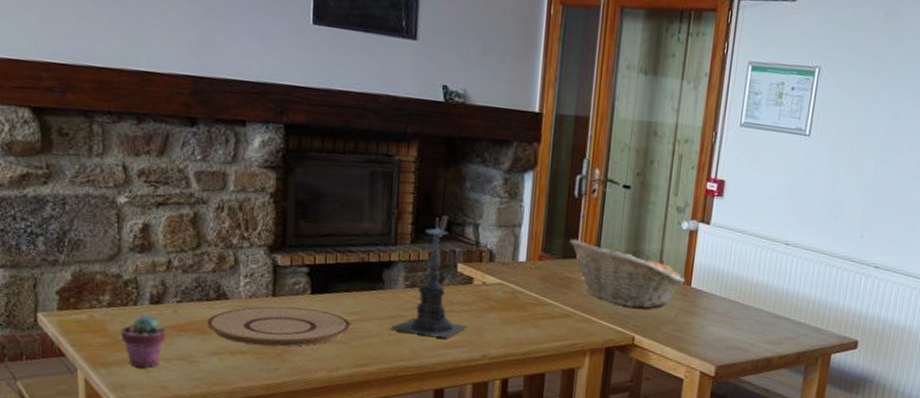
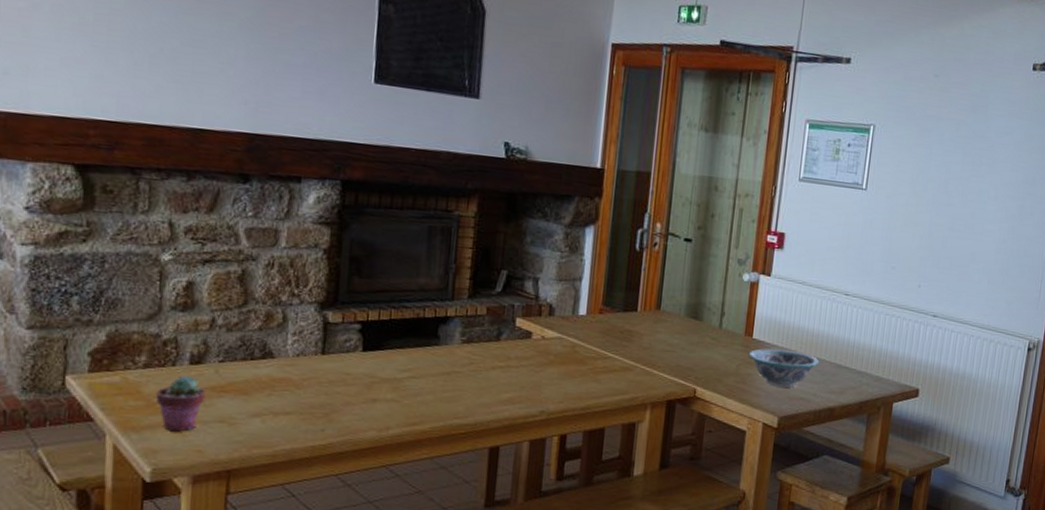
plate: present [207,306,351,347] -> none [250,364,403,406]
candle holder: present [389,217,468,339] -> none [444,272,526,395]
fruit basket: present [569,238,685,308] -> none [630,291,747,360]
bowl: none [686,297,758,337] -> present [748,348,820,388]

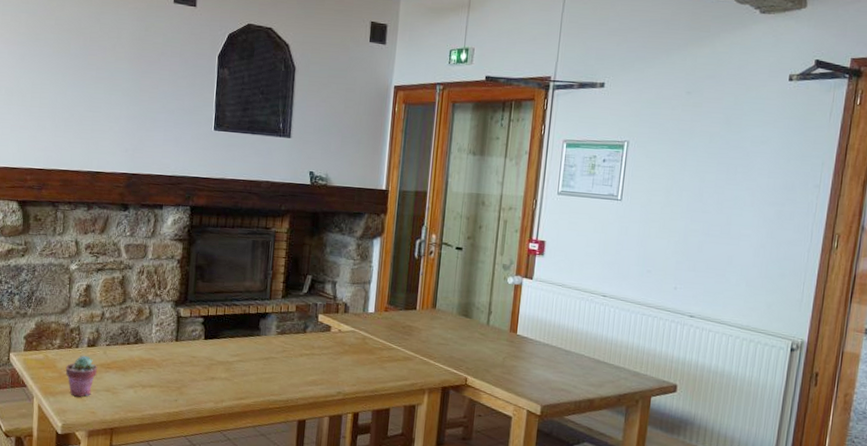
bowl: present [748,348,820,388] -> none [513,343,580,380]

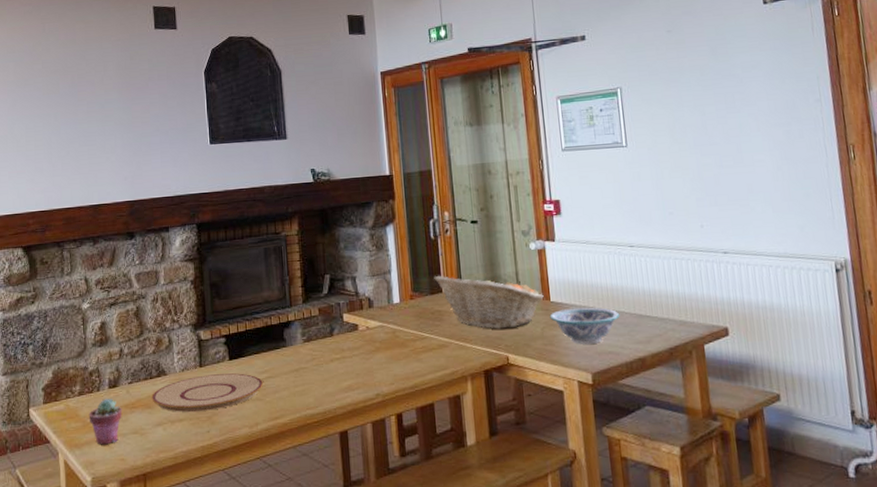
plate: none [127,349,234,382] -> present [152,373,263,412]
fruit basket: none [410,292,511,353] -> present [434,275,544,329]
bowl: none [513,343,580,380] -> present [549,307,620,344]

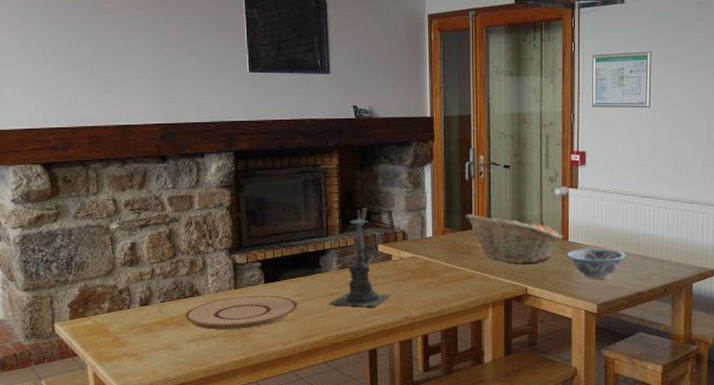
potted succulent: present [88,398,122,445] -> none [118,315,154,359]
candle holder: none [295,277,360,383] -> present [329,210,391,307]

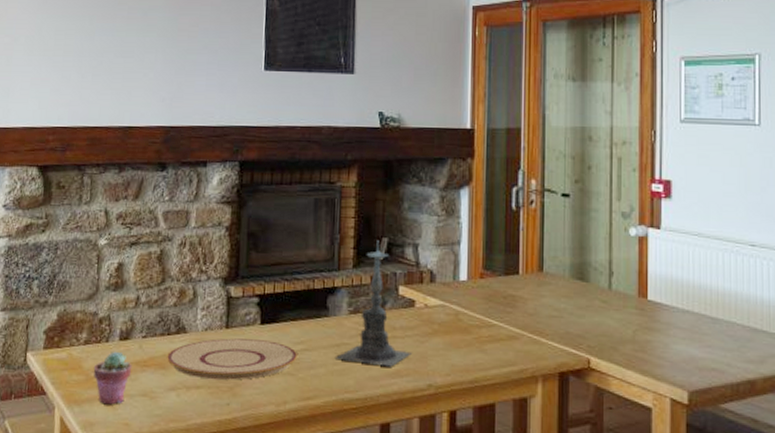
potted succulent: none [118,315,154,359] -> present [93,351,132,405]
fruit basket: present [466,213,563,264] -> none [511,253,640,326]
bowl: present [566,248,627,279] -> none [645,310,730,357]

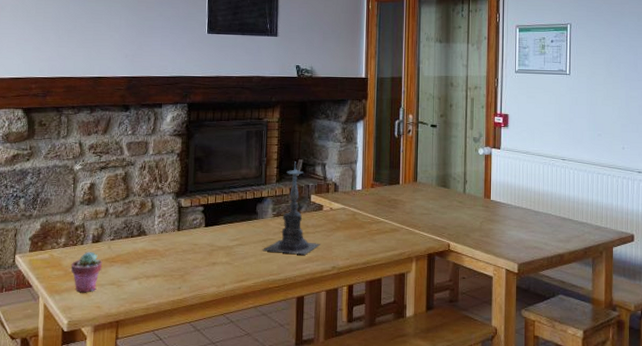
plate: present [167,338,297,380] -> none [131,238,233,270]

